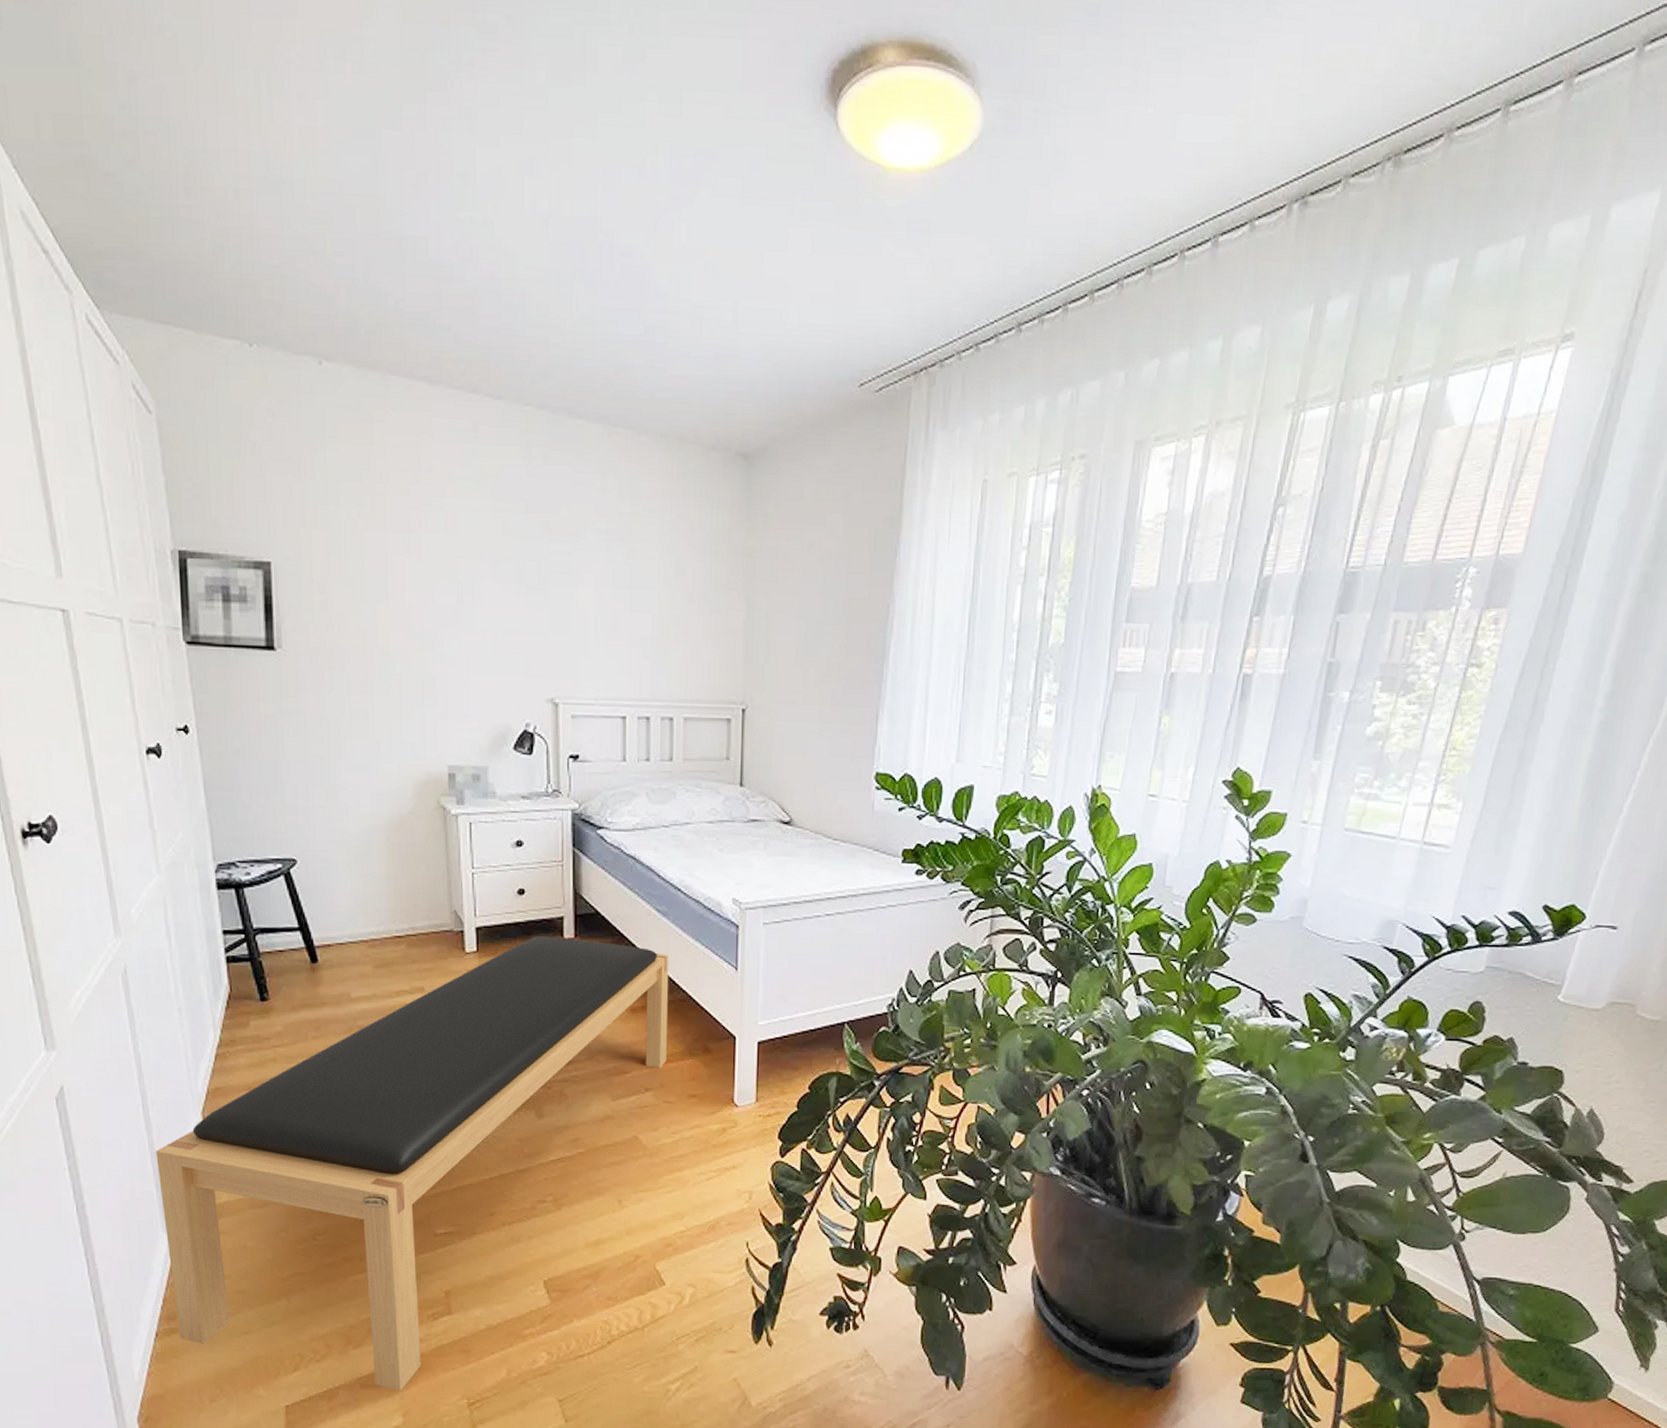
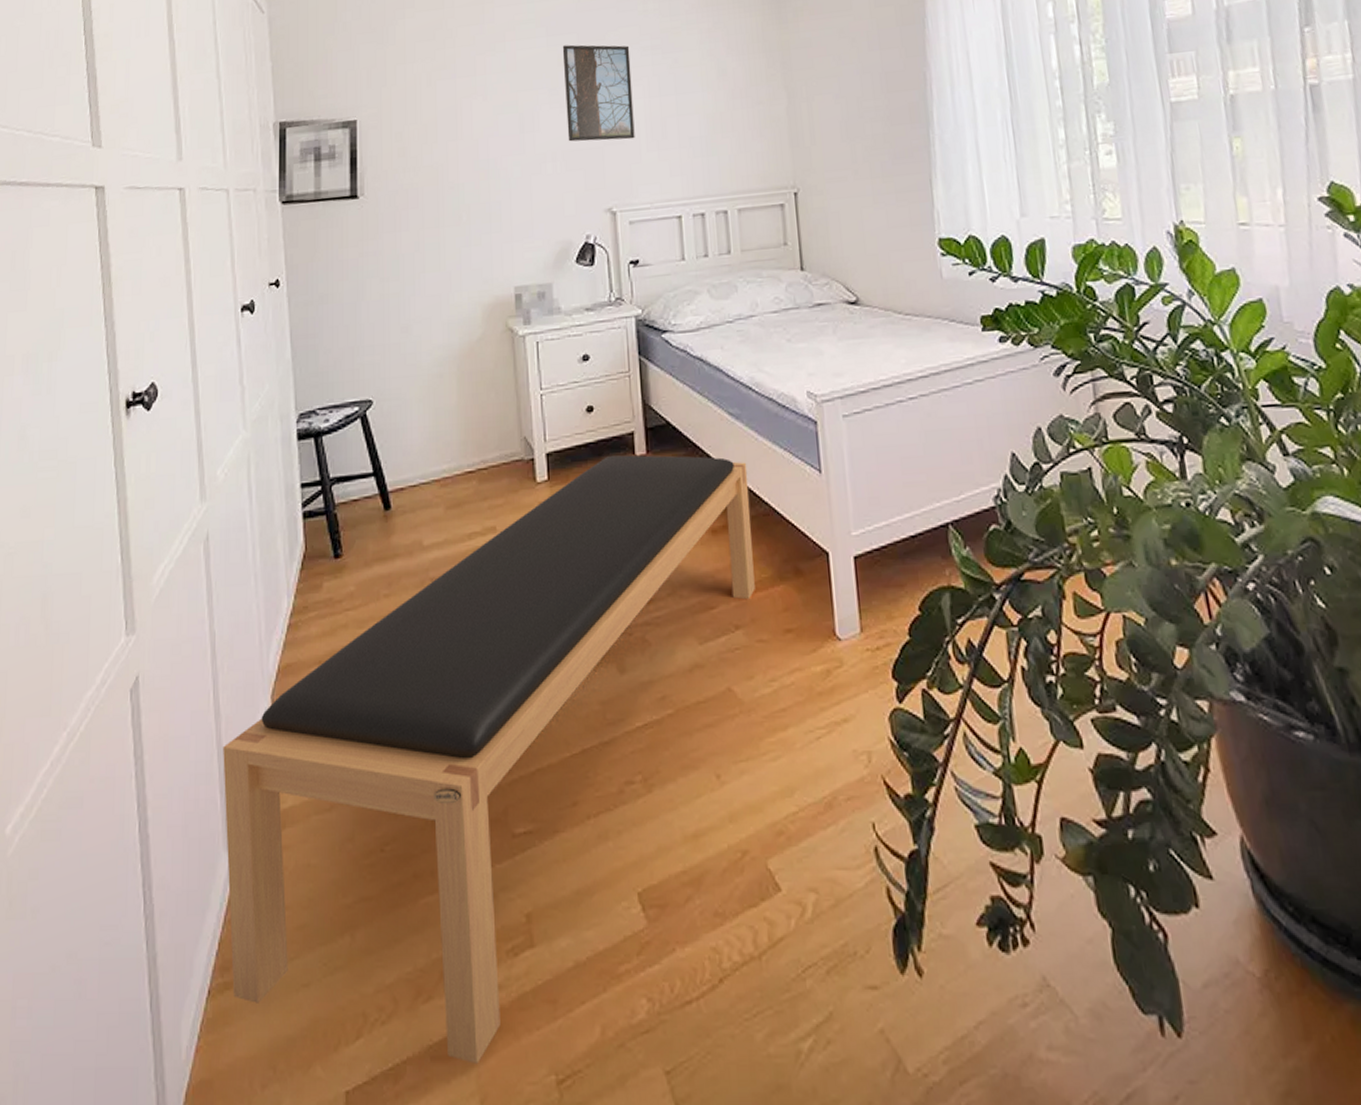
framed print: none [508,513,584,629] -> present [562,44,635,142]

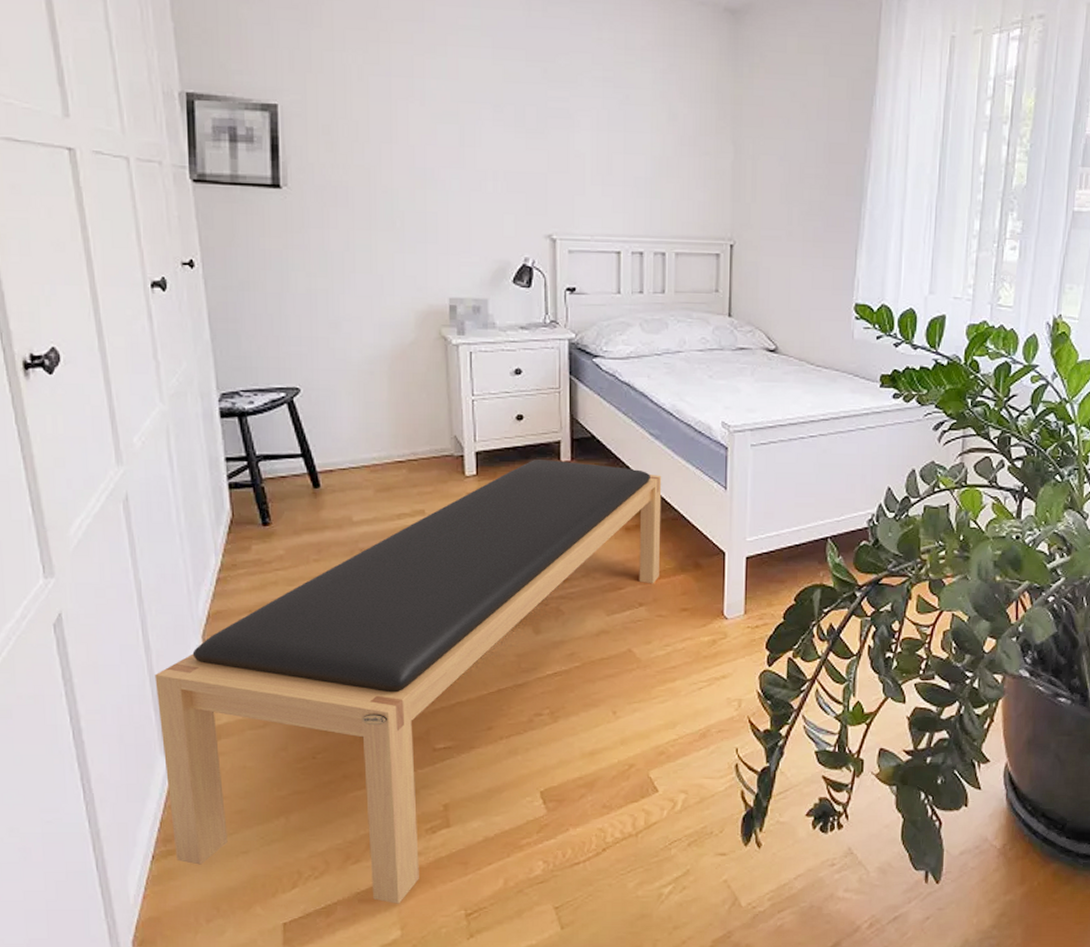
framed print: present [562,44,635,142] -> none [509,61,580,170]

